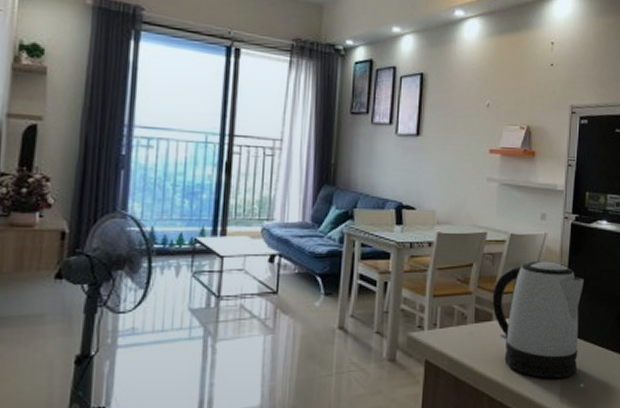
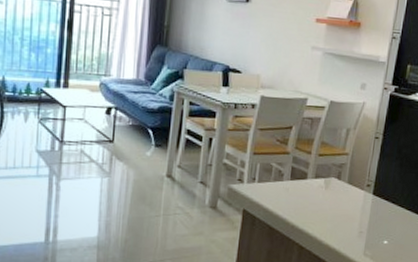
kettle: present [492,261,584,379] -> none [307,127,397,235]

